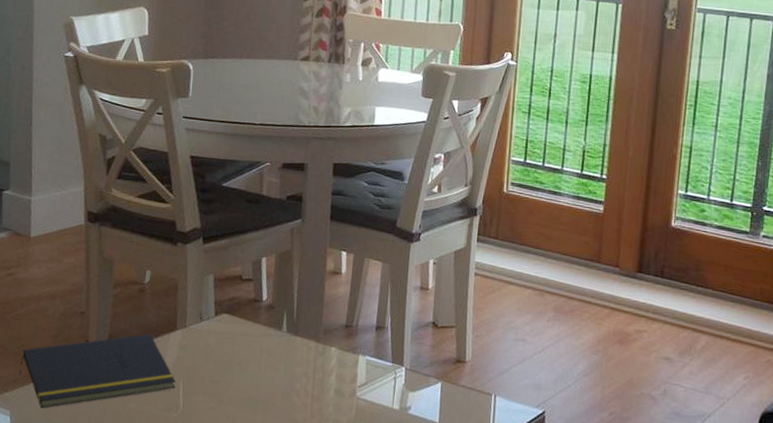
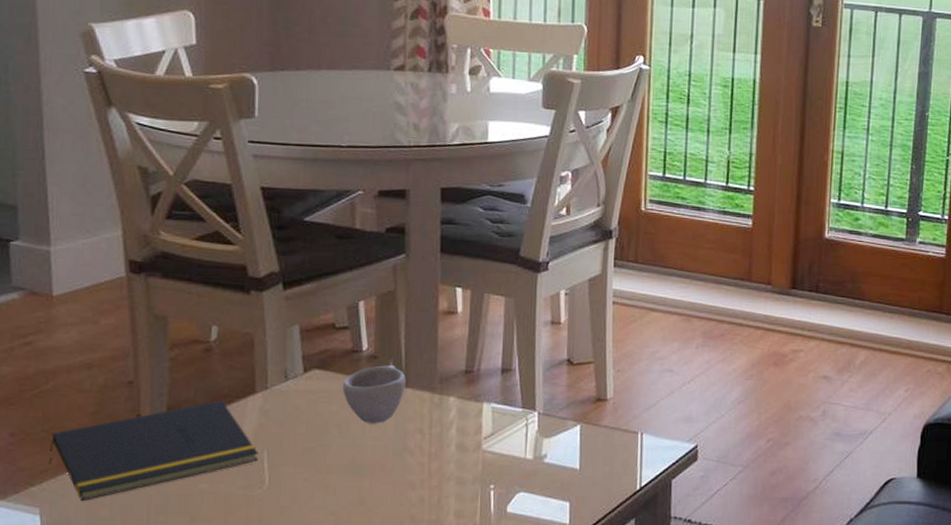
cup: none [245,315,297,366] -> present [342,365,406,424]

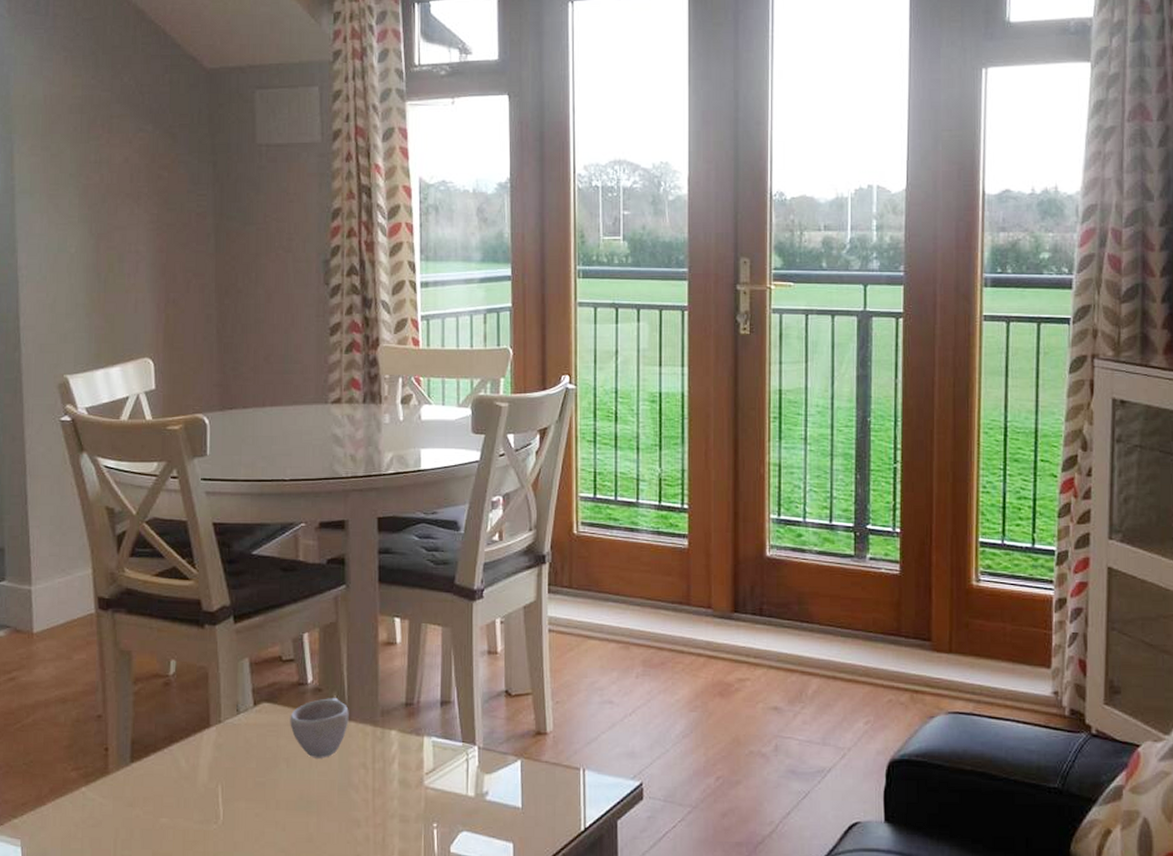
notepad: present [48,400,258,501] -> none [28,733,213,833]

